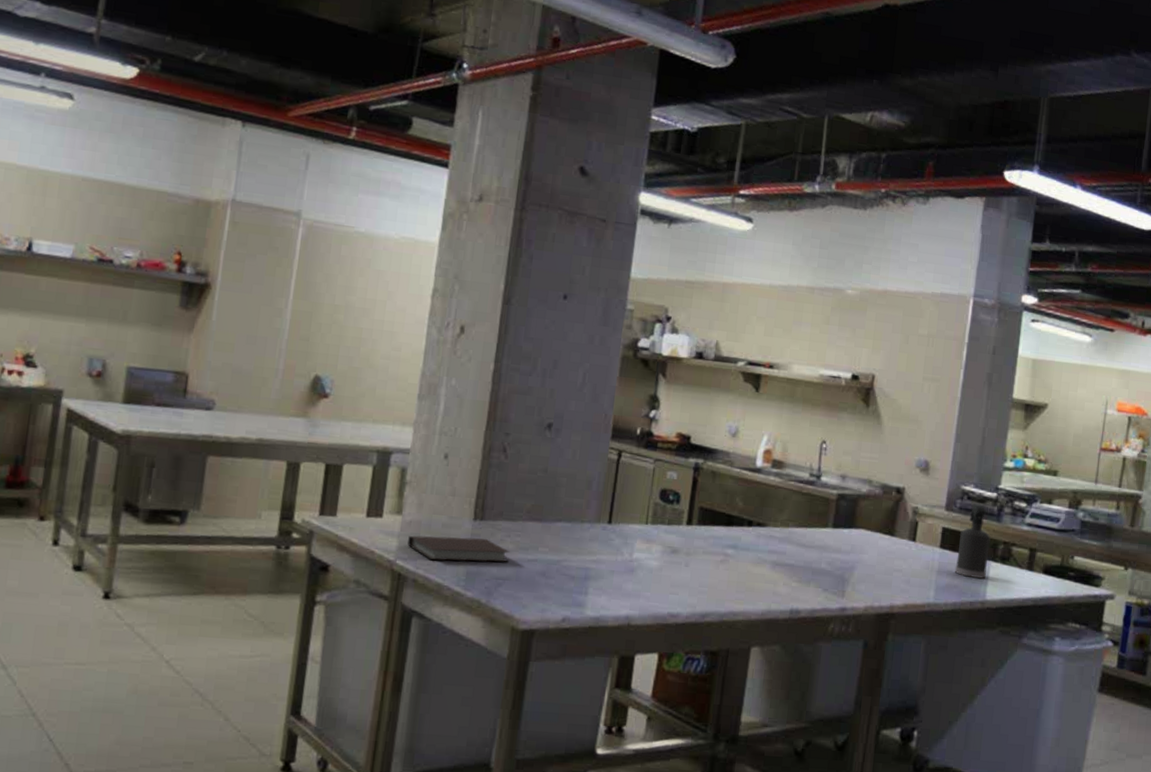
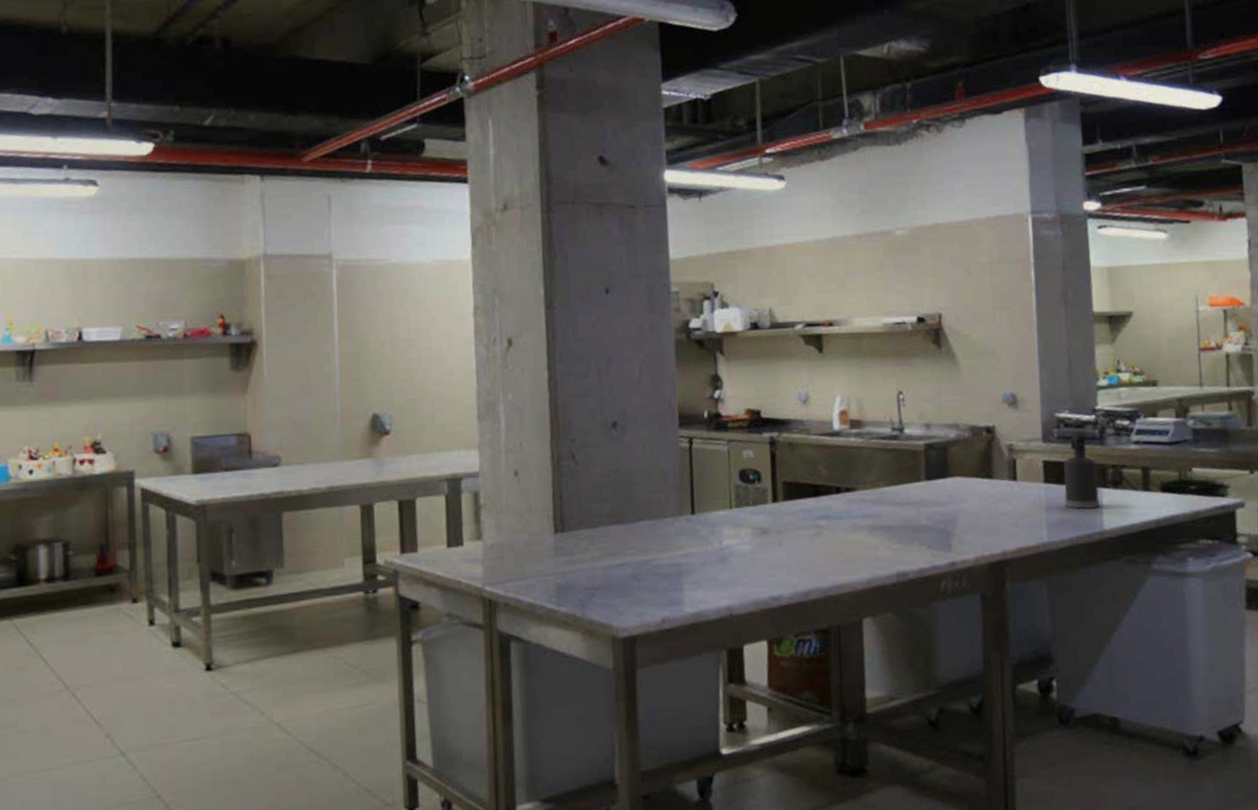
notebook: present [407,535,510,562] -> none [492,550,597,581]

